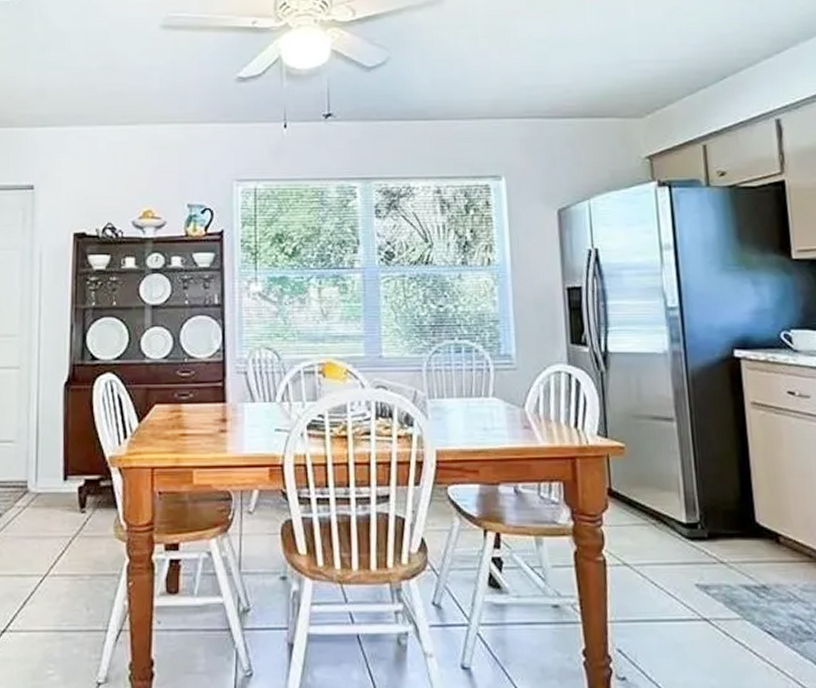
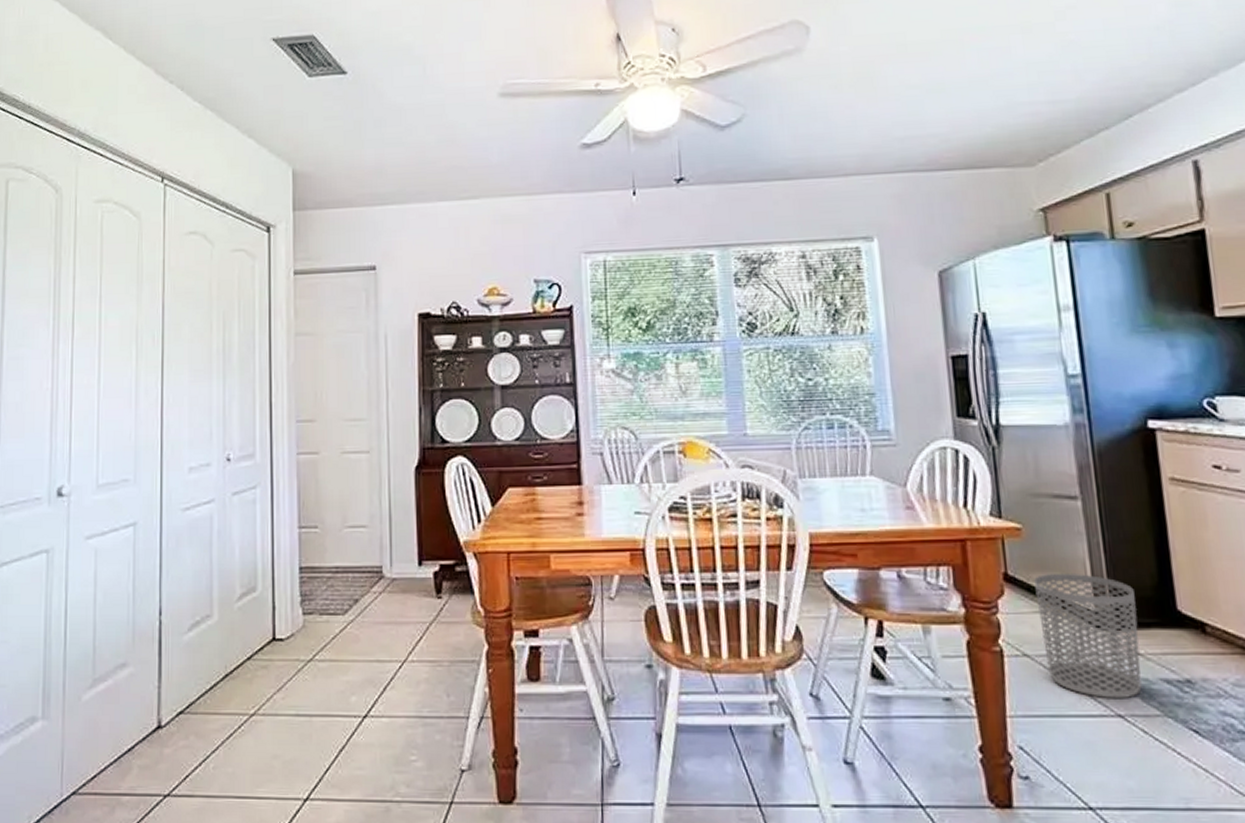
waste bin: none [634,489,725,603] -> present [1034,574,1142,698]

